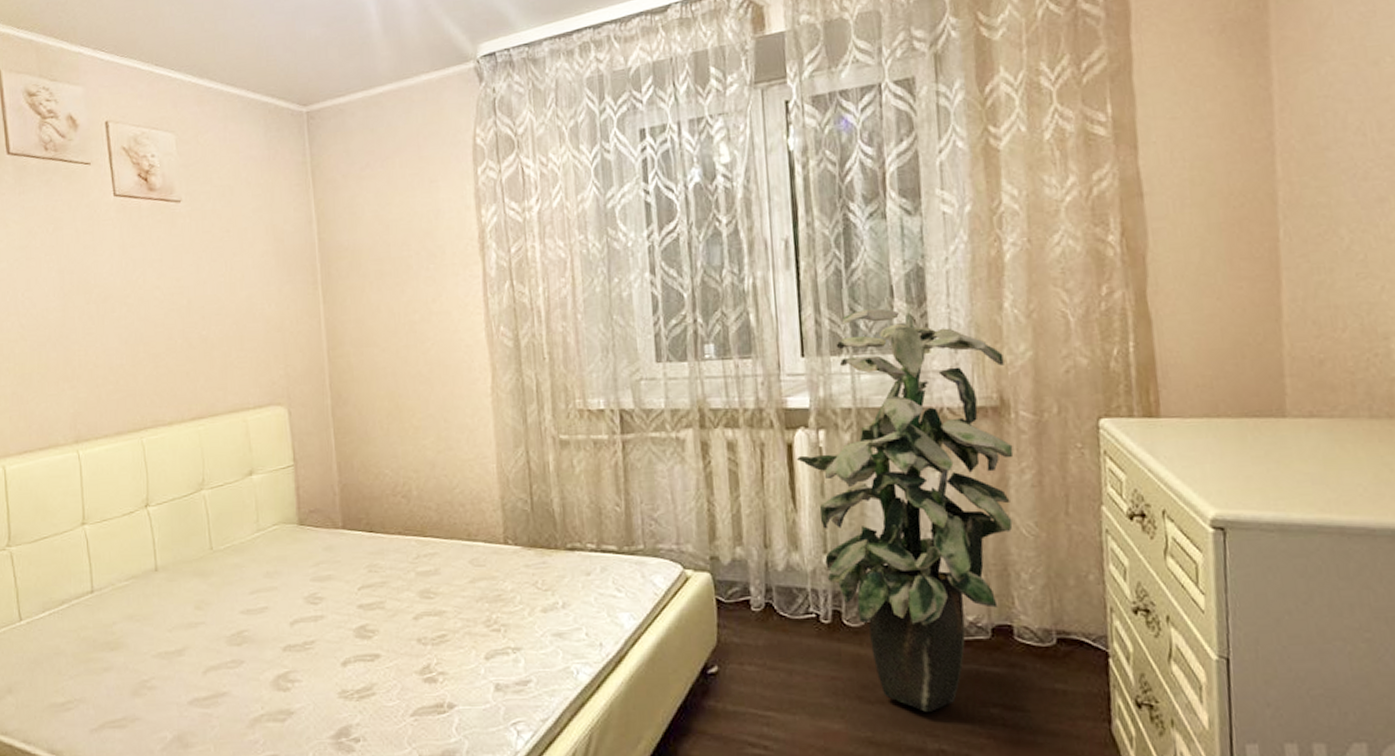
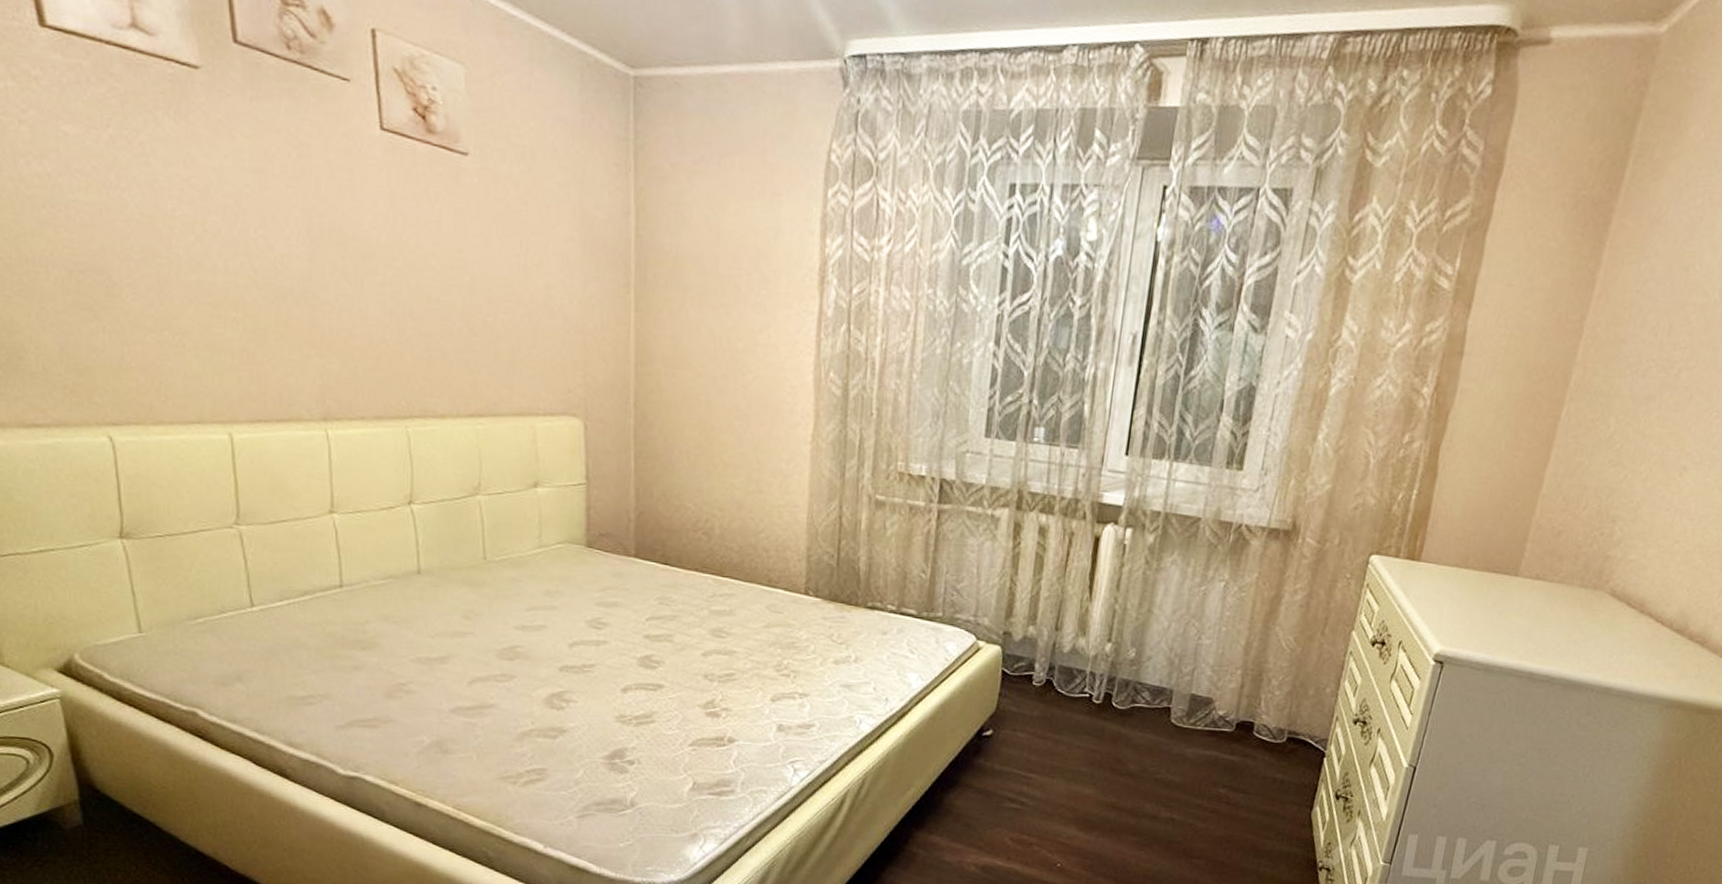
indoor plant: present [796,308,1014,712] -> none [1100,419,1306,787]

